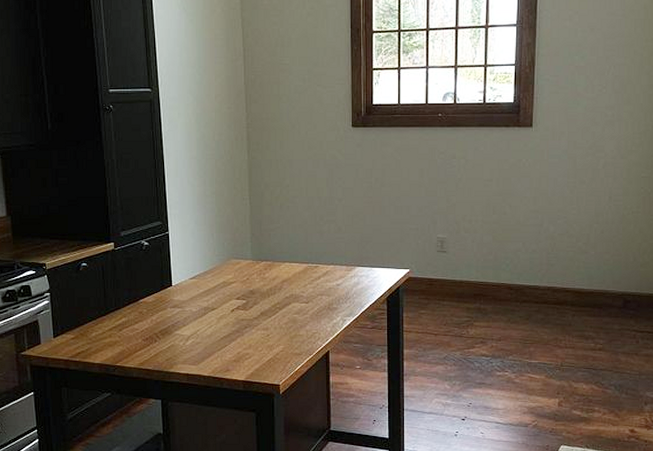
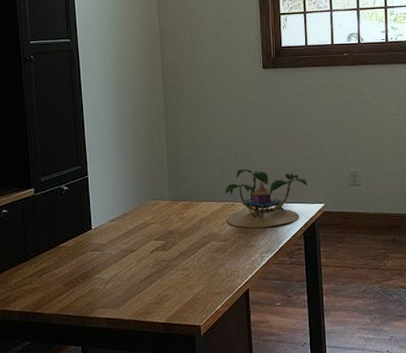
plant: none [309,230,393,291] -> present [225,168,307,228]

